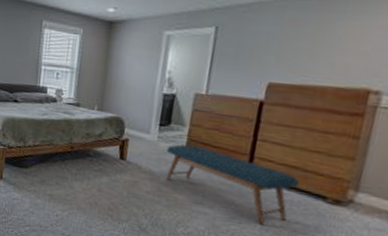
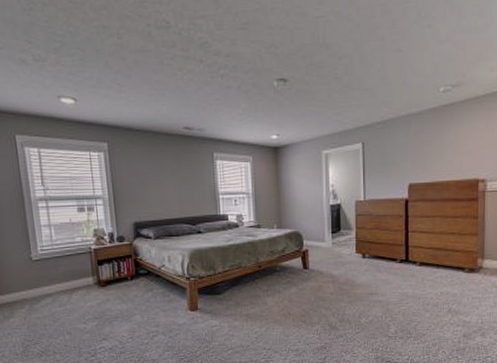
bench: present [166,144,300,225] -> none [340,245,444,301]

